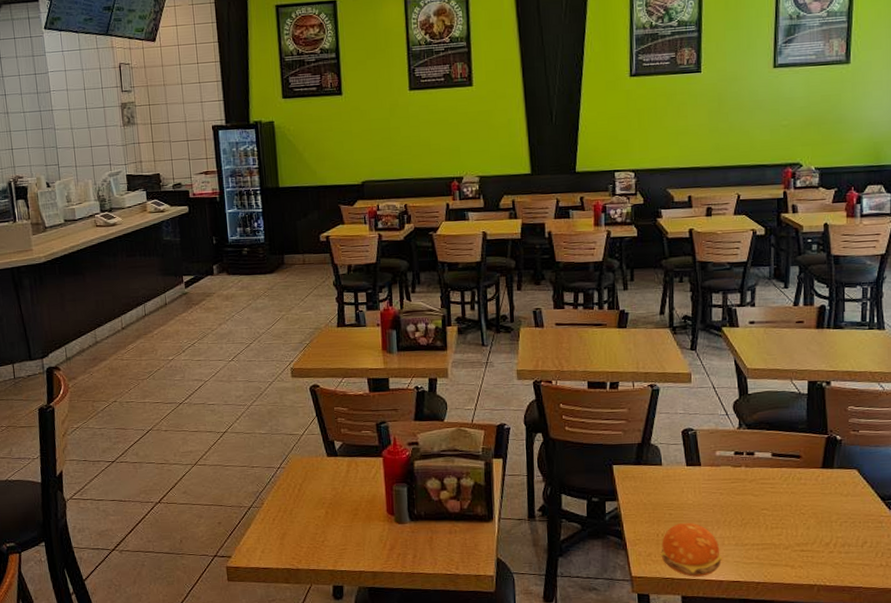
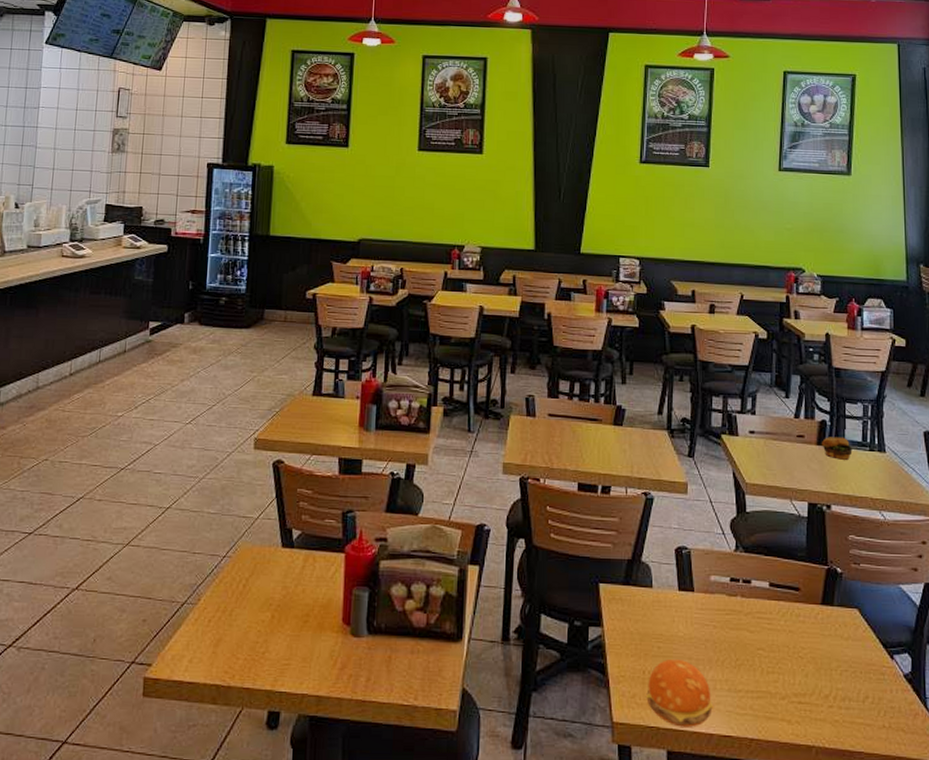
hamburger: none [820,319,852,340] -> present [821,437,853,460]

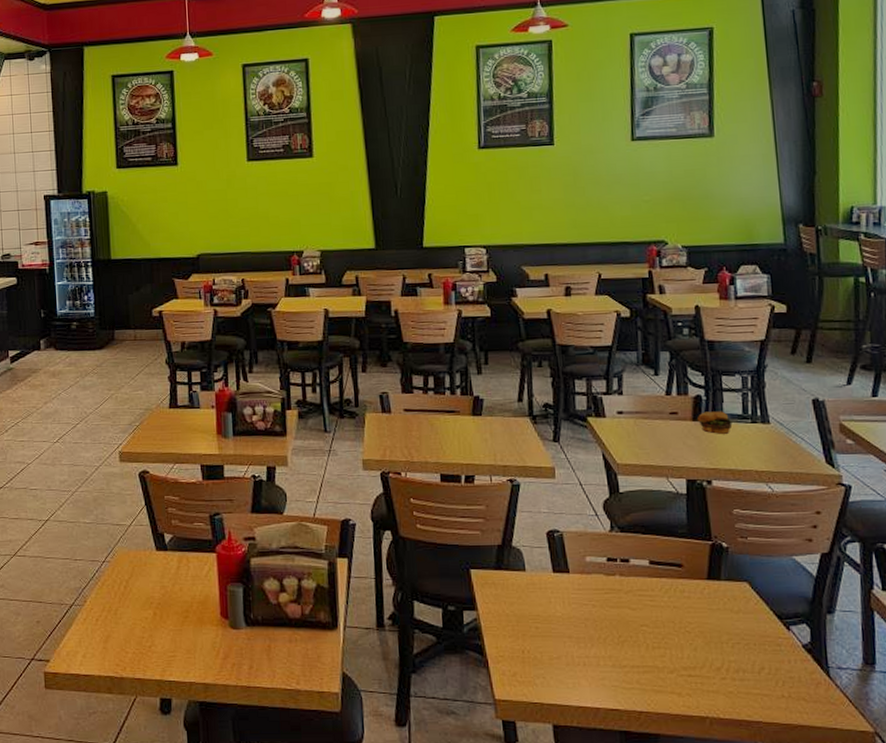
burger: present [645,658,715,727] -> none [526,638,600,702]

